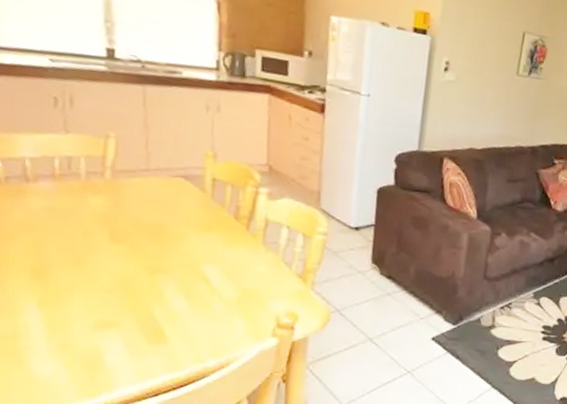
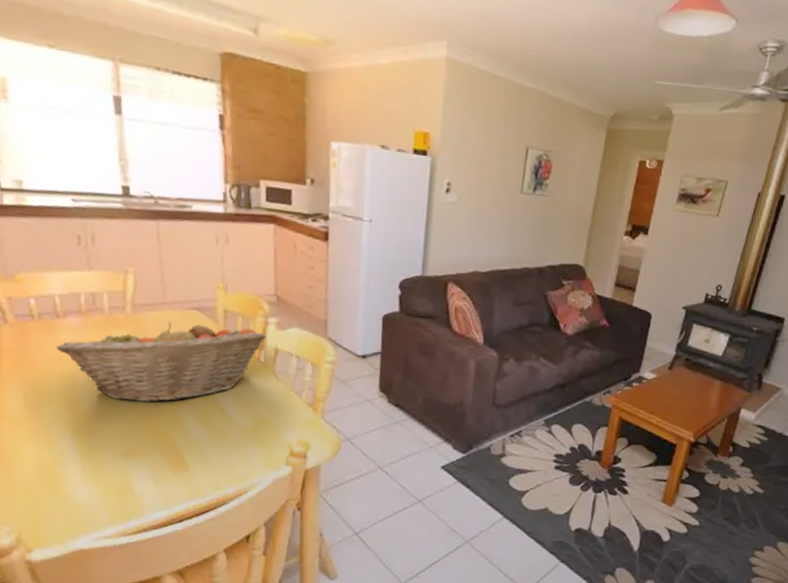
fruit basket: none [24,188,257,272] -> present [56,321,266,403]

